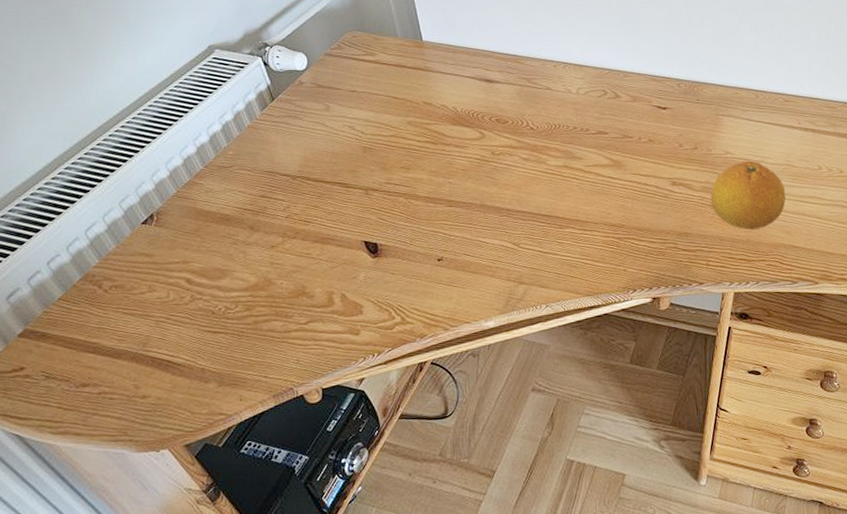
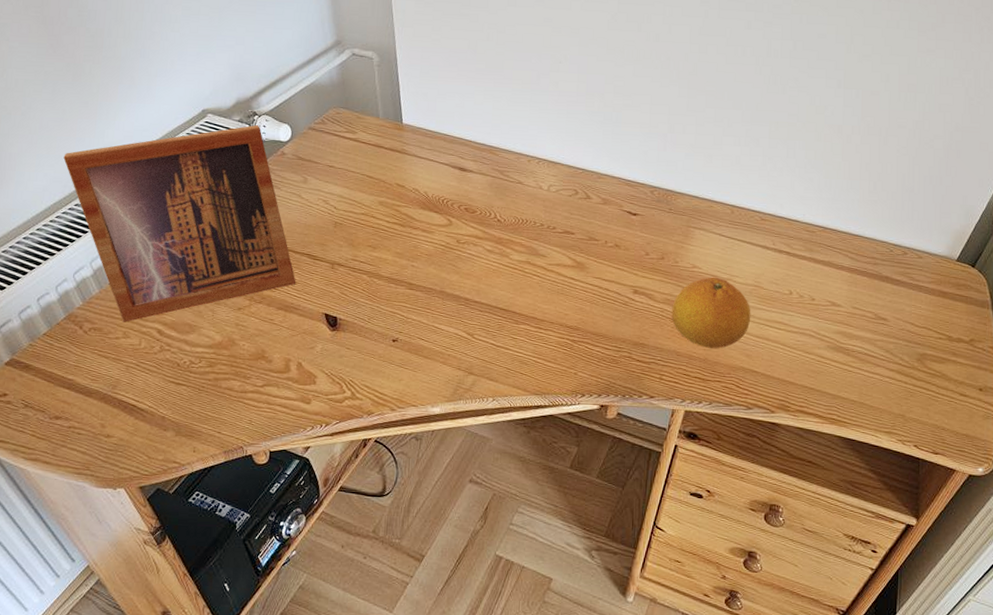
picture frame: none [59,56,330,276] -> present [63,125,296,322]

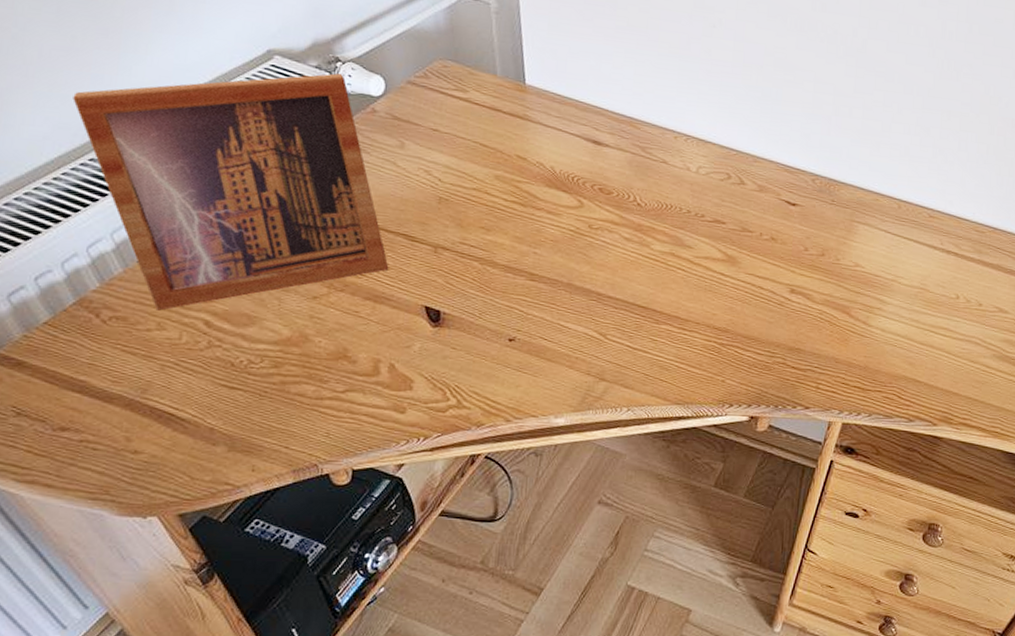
fruit: present [671,277,751,349] -> none [831,277,916,356]

